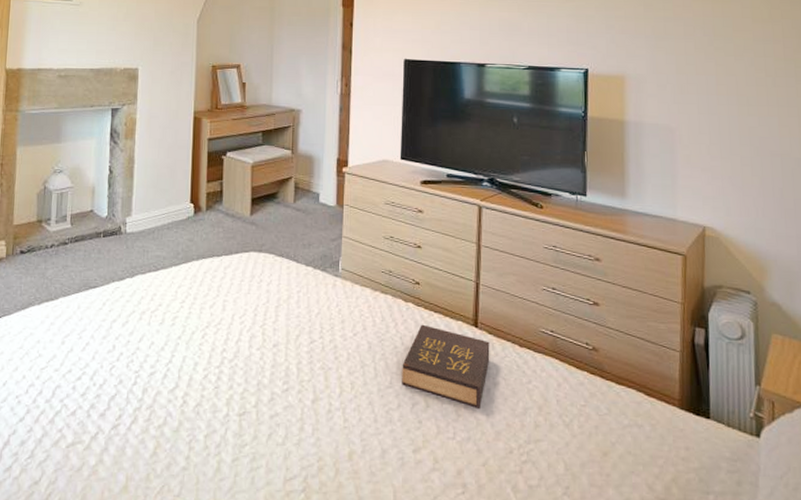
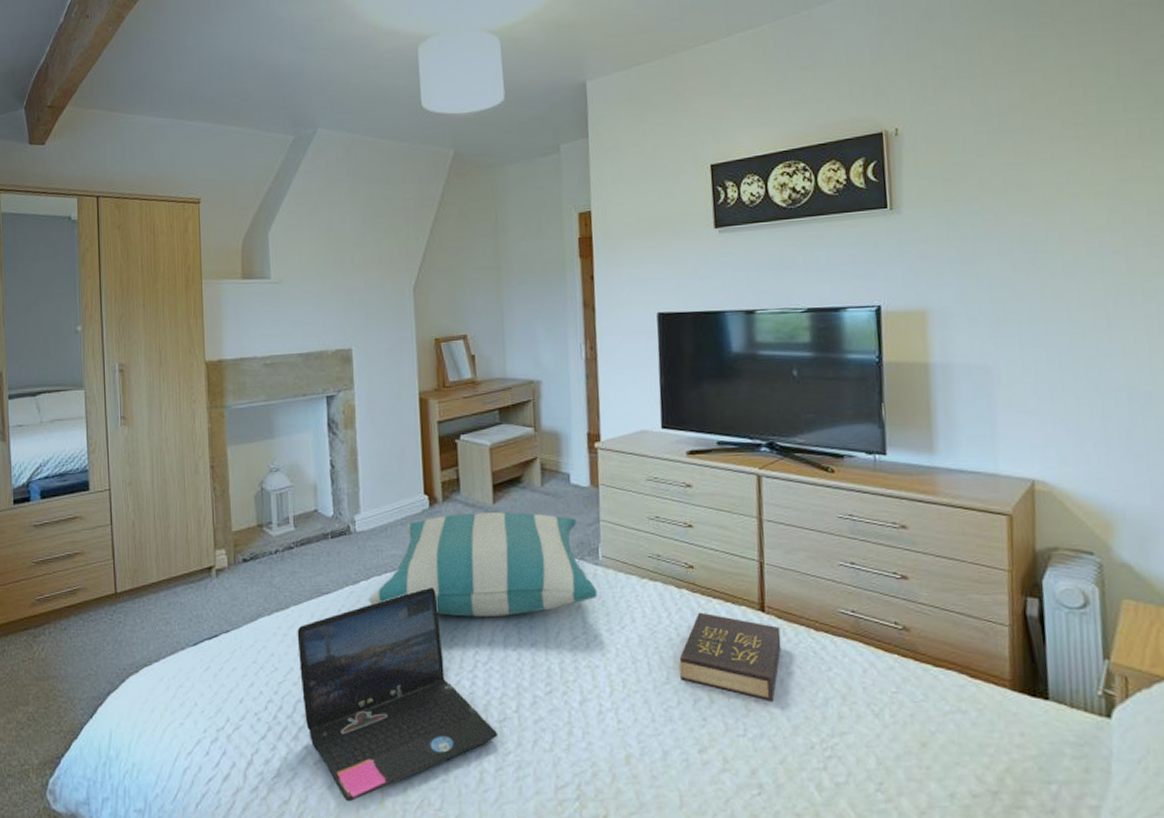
laptop: none [62,287,237,485] -> present [297,586,499,802]
pillow: none [131,222,335,318] -> present [369,512,597,617]

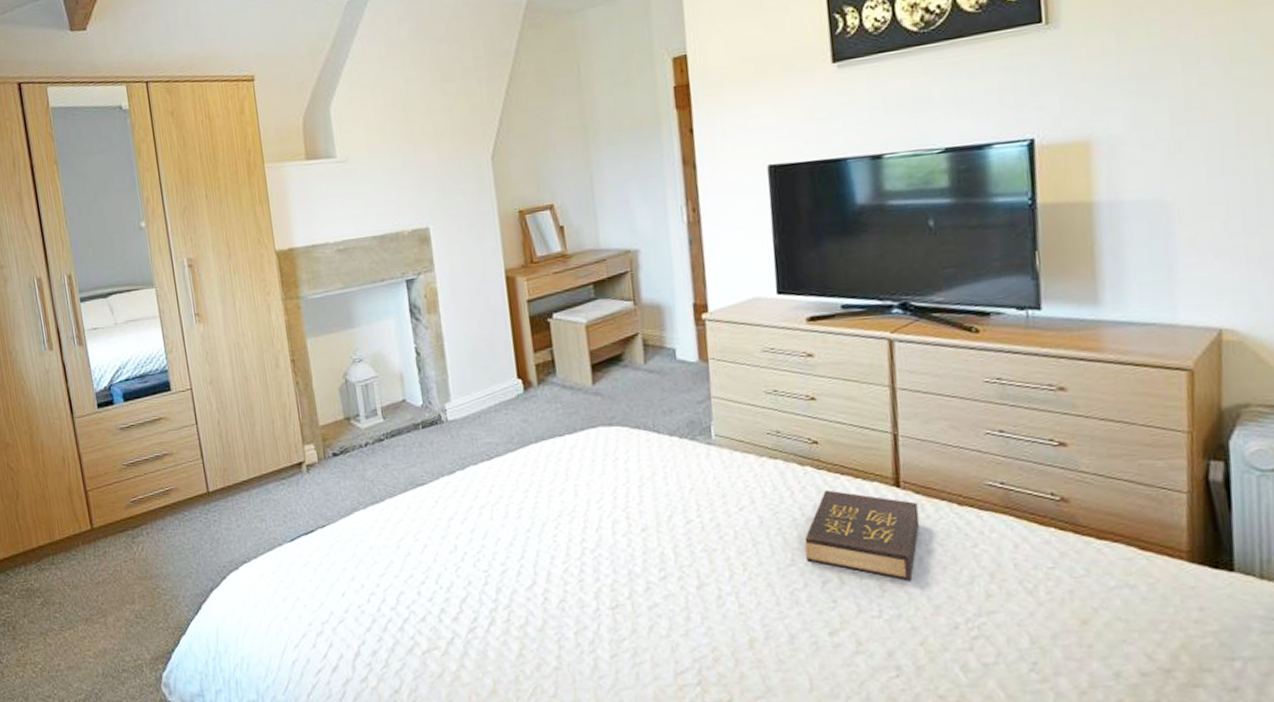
laptop: present [297,586,499,802] -> none [394,474,612,691]
pillow: present [369,512,597,617] -> none [466,392,712,504]

